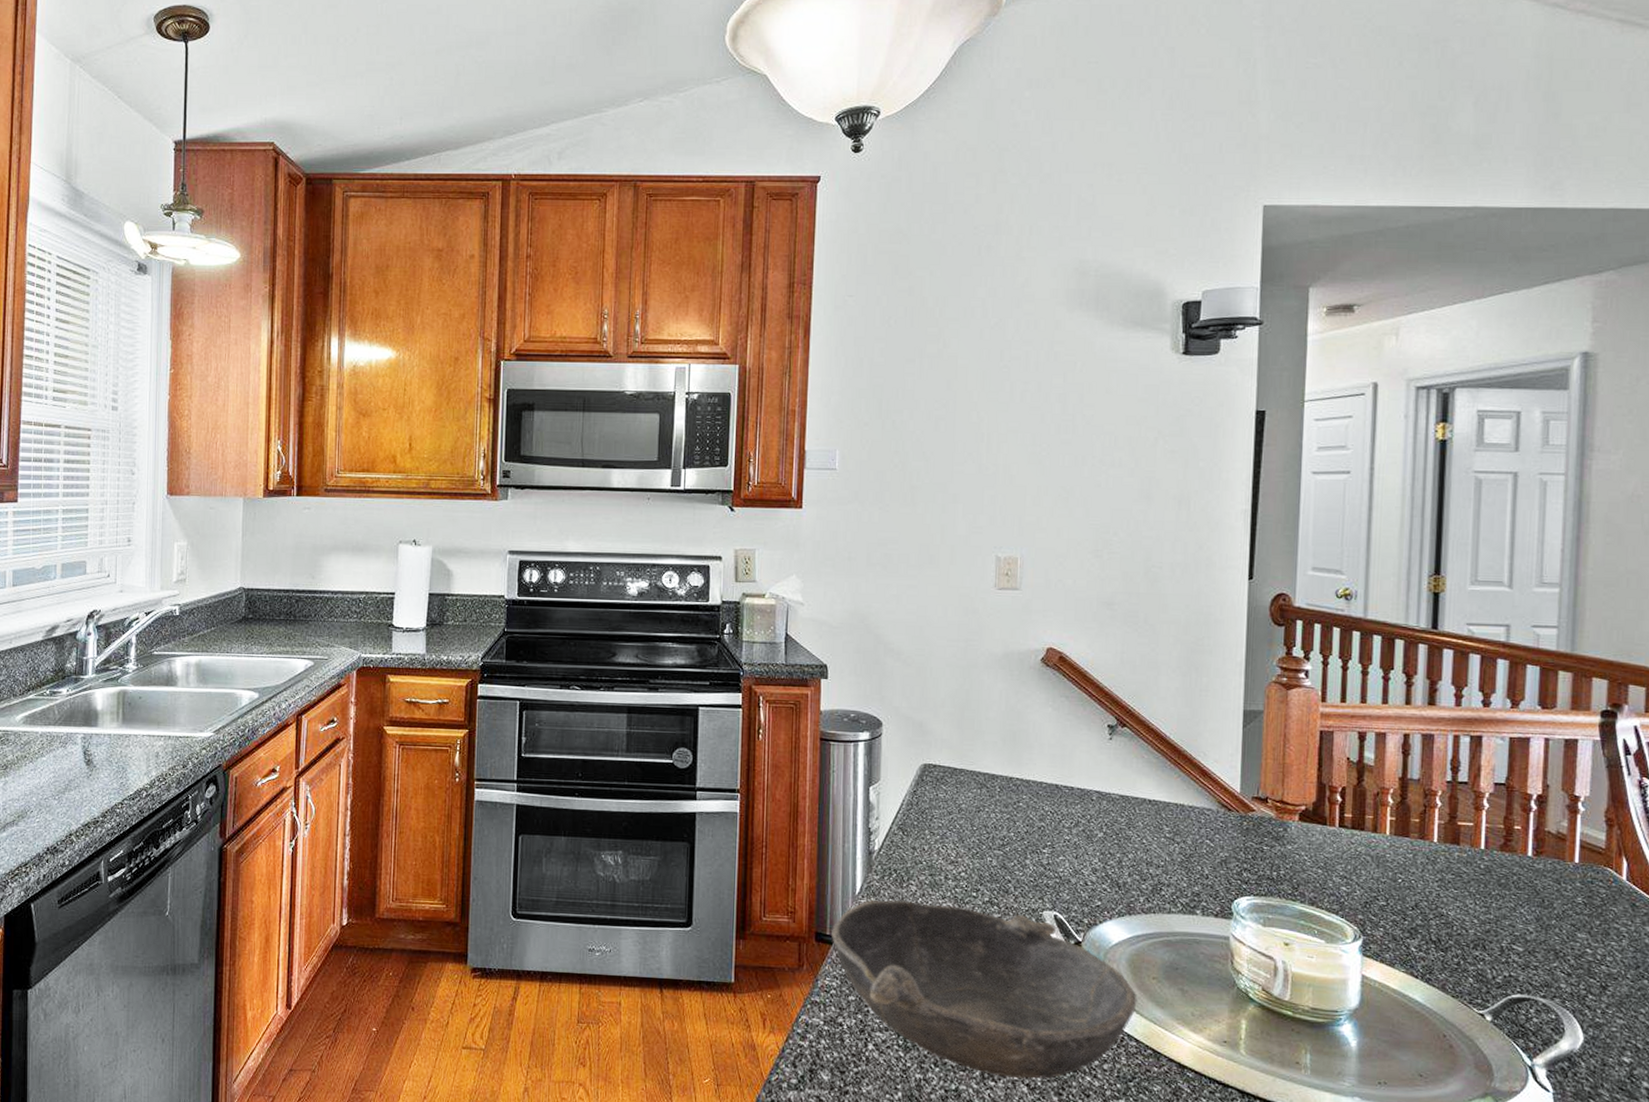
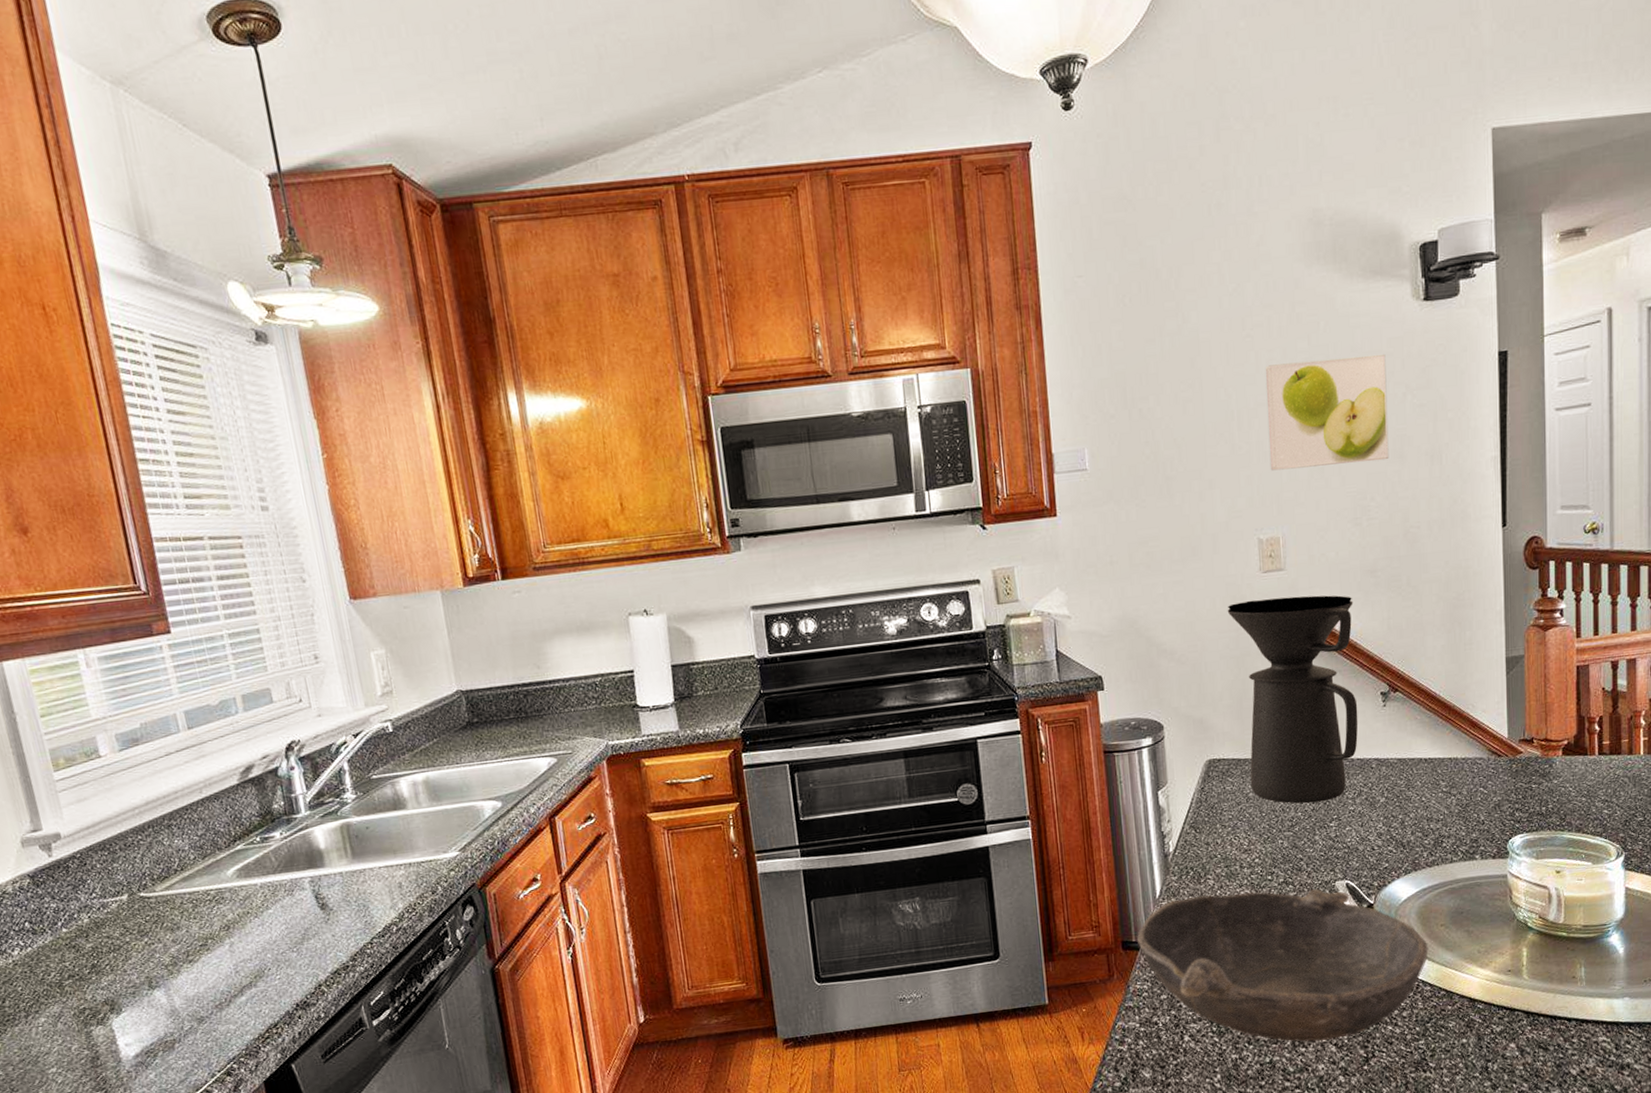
coffee maker: none [958,614,1087,826] -> present [1227,595,1358,804]
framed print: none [1015,396,1140,499] -> present [1266,355,1389,471]

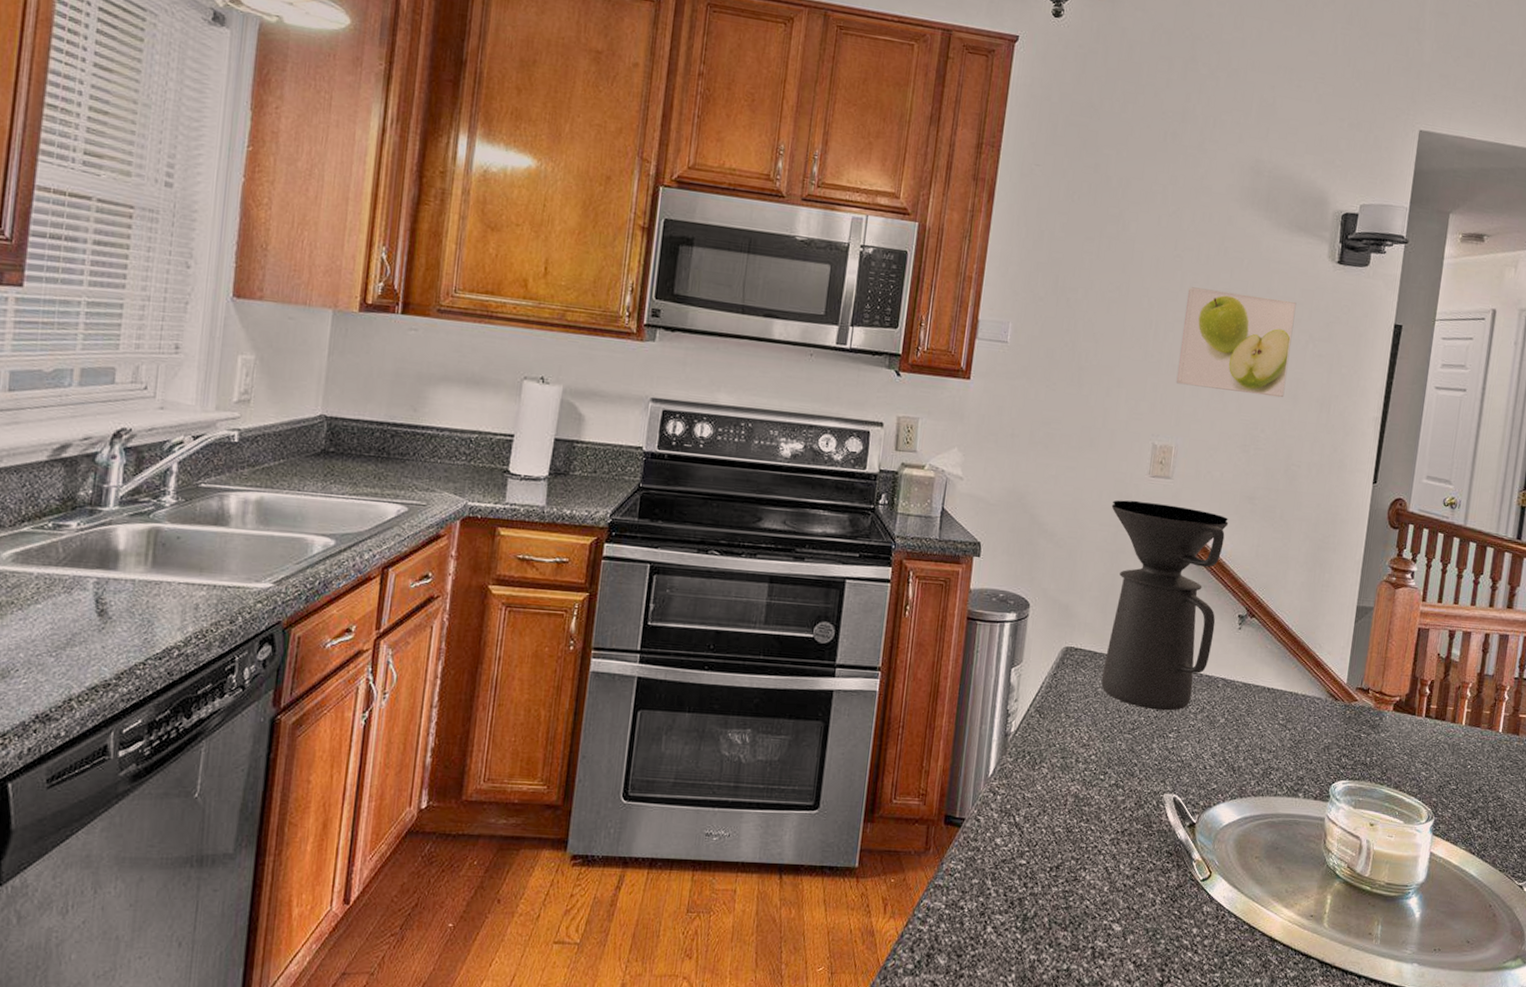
bowl: present [1137,889,1429,1042] -> none [960,782,1240,956]

